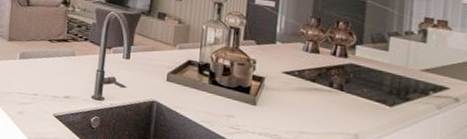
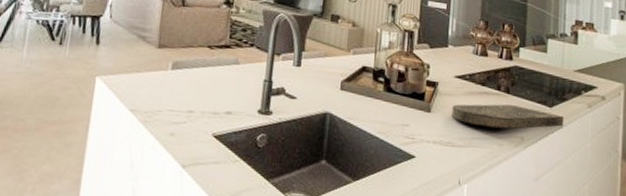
cutting board: none [278,99,407,127] -> present [452,104,564,130]

